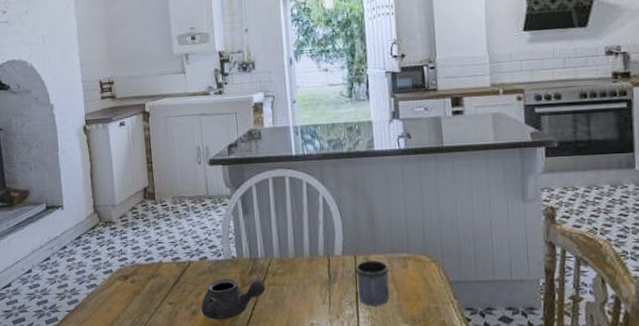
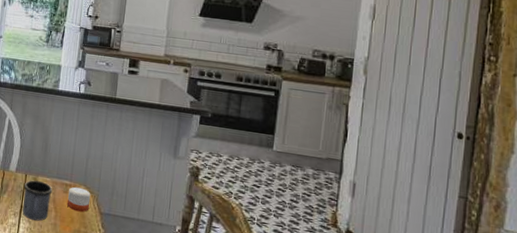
candle: none [407,258,436,286] -> present [66,187,91,212]

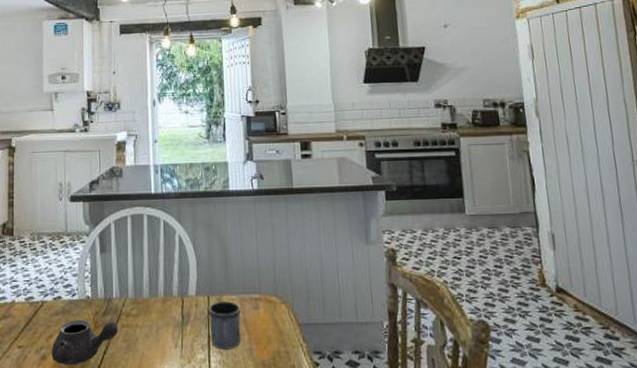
candle: present [66,187,91,212] -> none [259,299,286,329]

